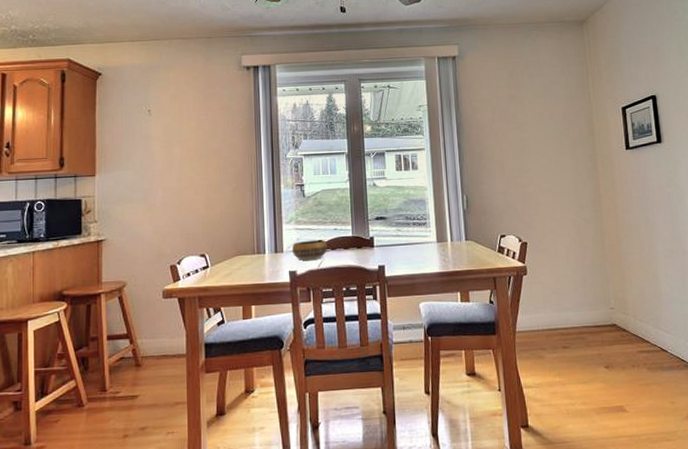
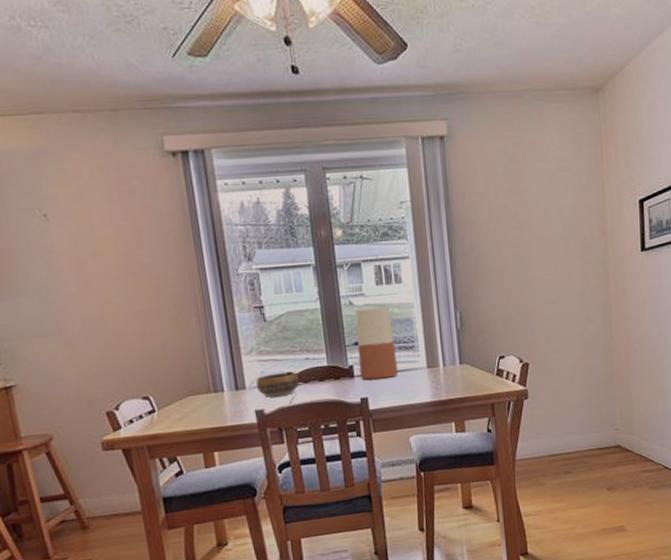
vase: none [377,189,412,250] -> present [355,307,399,381]

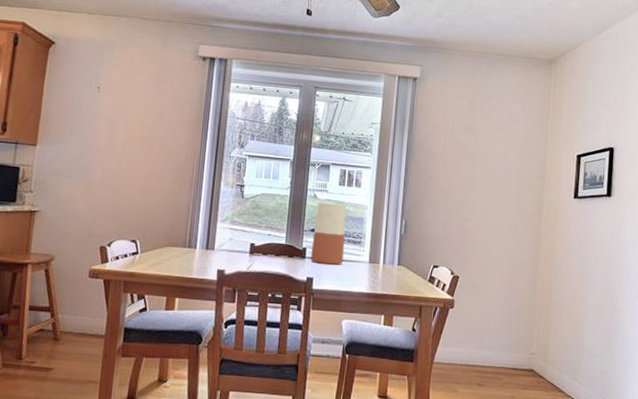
bowl: present [255,371,300,398] -> none [223,241,260,263]

